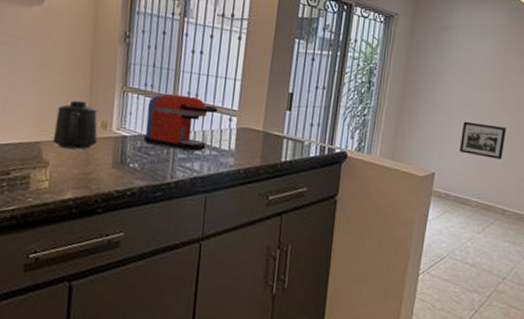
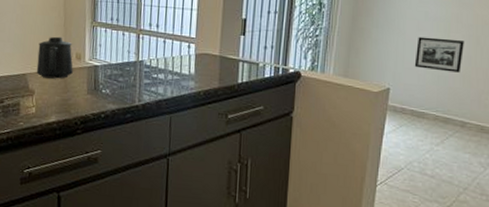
coffee maker: present [144,93,218,152] -> none [113,25,178,77]

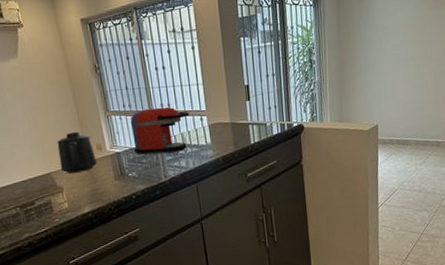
coffee maker: none [113,25,178,77] -> present [130,106,190,155]
picture frame: present [414,36,464,73] -> none [394,74,432,104]

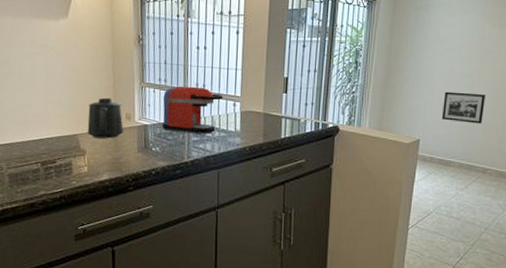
picture frame: none [394,74,432,104] -> present [441,91,485,124]

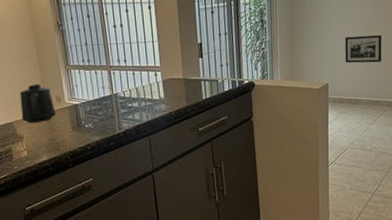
coffee maker: present [162,86,223,134] -> none [88,62,145,108]

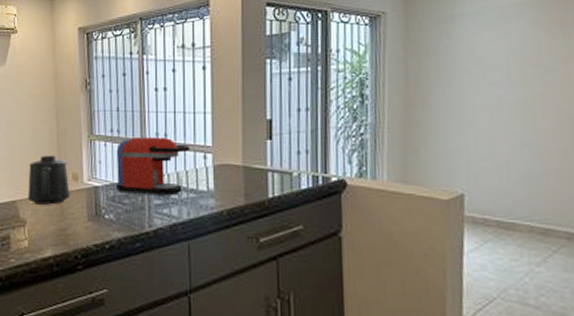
coffee maker: none [88,62,145,108] -> present [116,136,190,196]
picture frame: present [344,35,382,64] -> none [492,127,557,169]

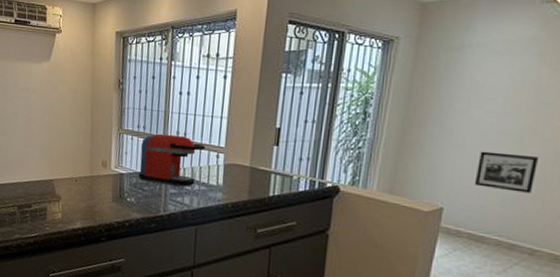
mug: present [27,155,70,205] -> none [63,143,99,186]
picture frame: none [492,127,557,169] -> present [474,151,538,193]

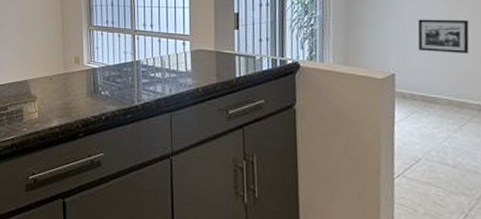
coffee maker: present [138,133,206,187] -> none [110,27,172,76]

